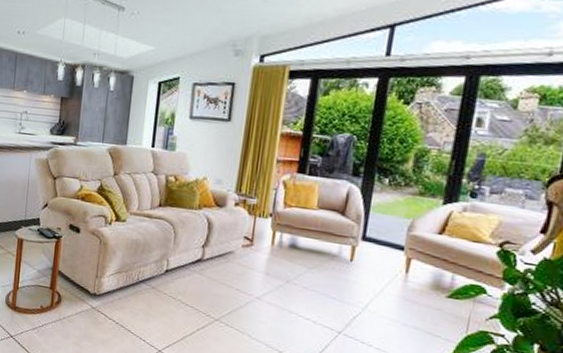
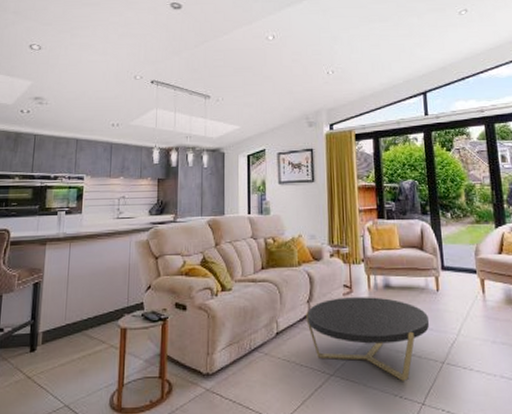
coffee table: none [198,248,335,341] -> present [306,297,430,381]

